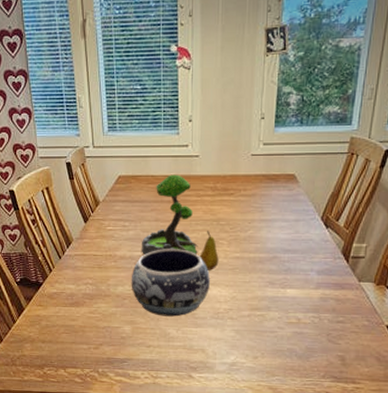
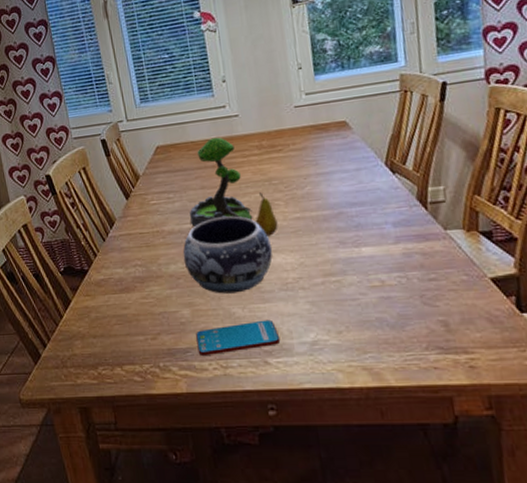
smartphone: none [133,341,205,366] -> present [196,319,281,355]

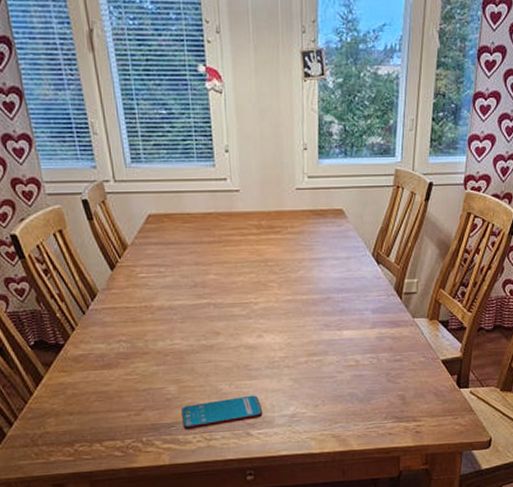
decorative bowl: present [183,215,273,294] -> none [172,295,262,371]
plant: present [190,137,252,227] -> none [182,211,246,303]
fruit: present [255,192,278,236] -> none [248,273,270,317]

